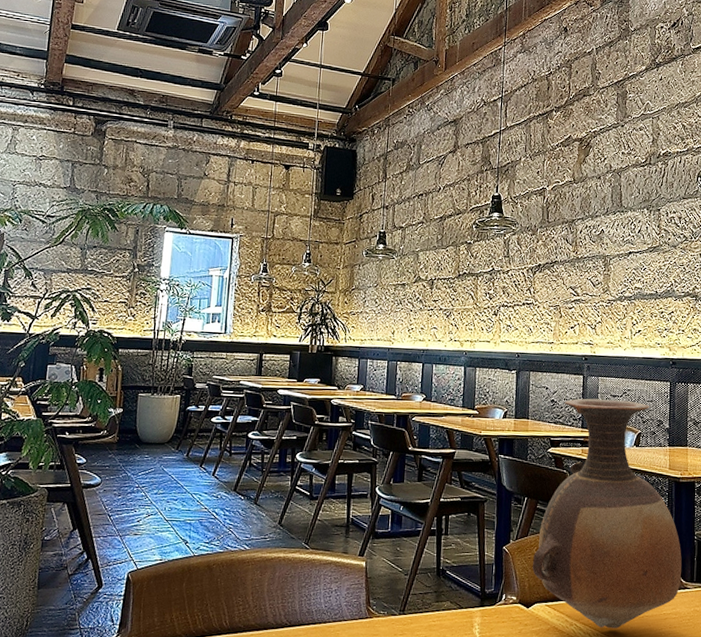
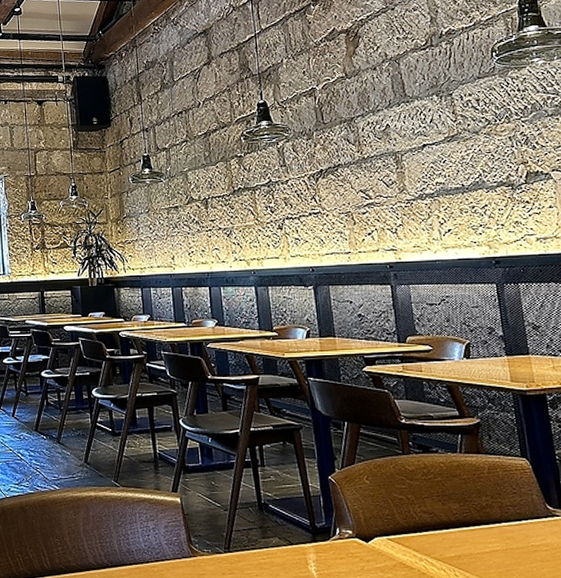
vase: present [532,398,682,629] -> none [364,308,547,563]

